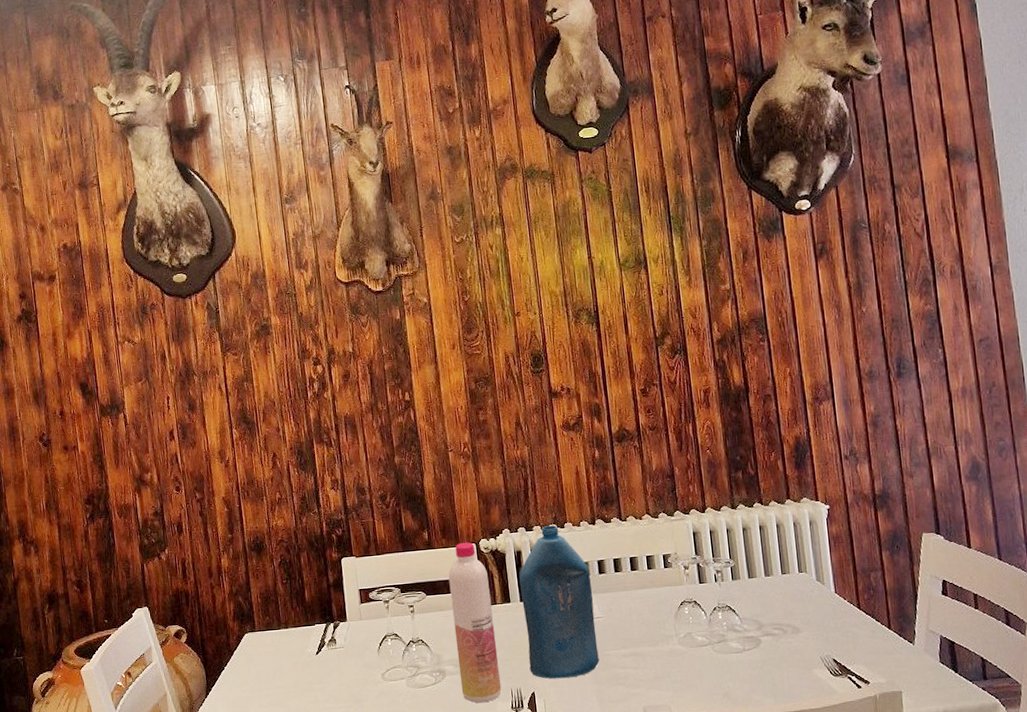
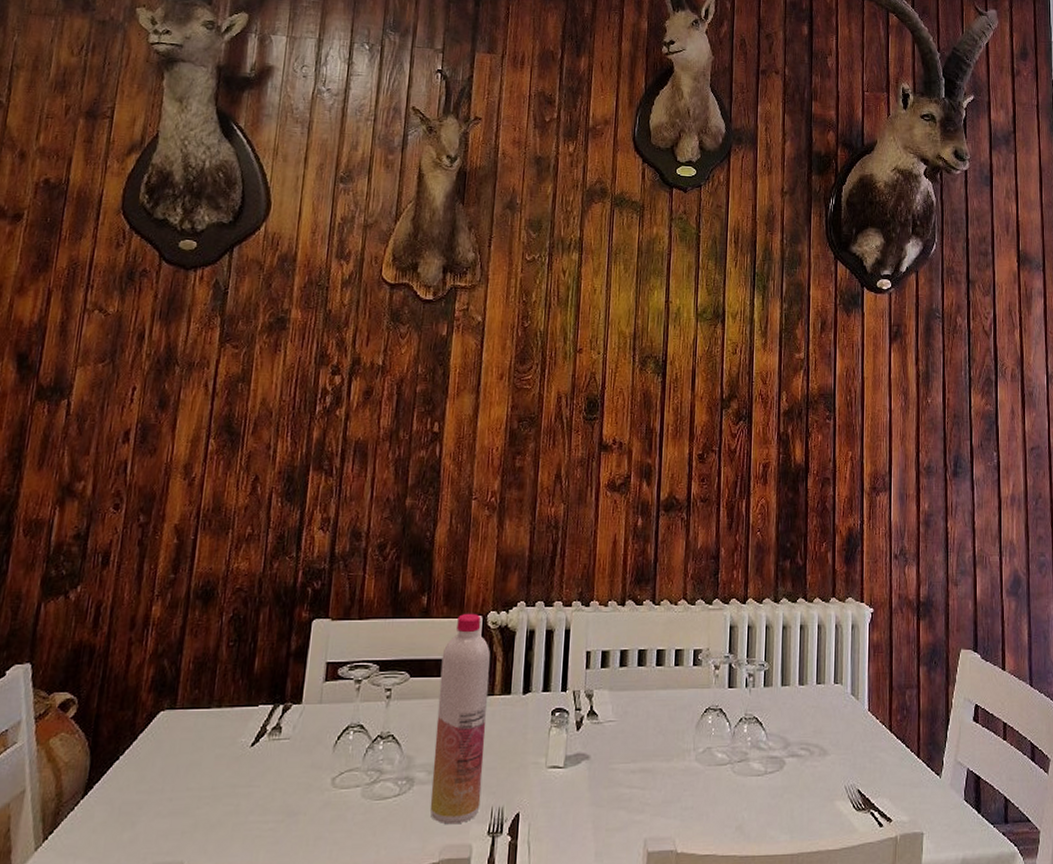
bottle: present [519,525,599,679] -> none [519,603,610,797]

